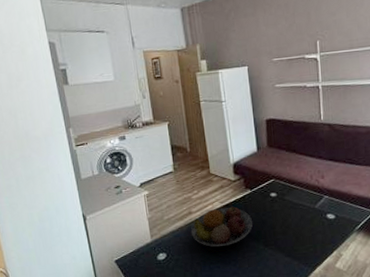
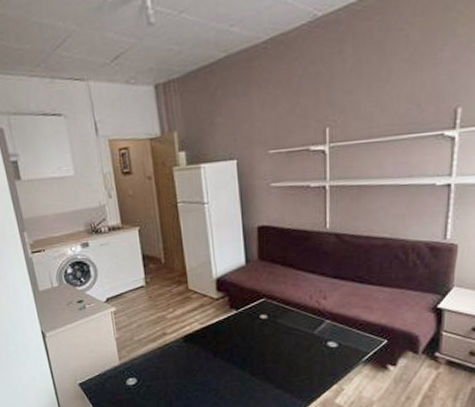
fruit bowl: present [191,206,253,247] -> none [165,328,238,374]

